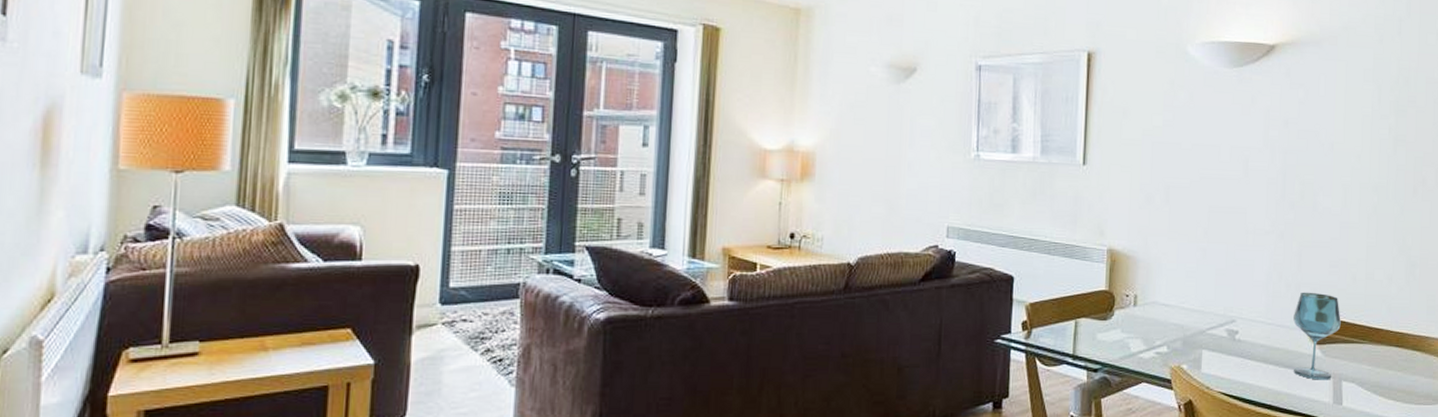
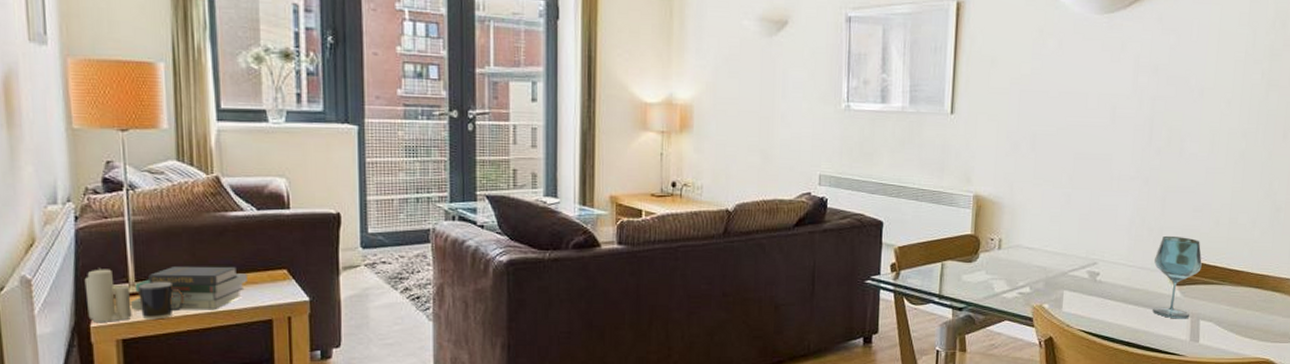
candle: none [107,326,162,392] -> present [84,267,132,324]
books: none [159,324,304,376] -> present [130,266,247,310]
mug: none [170,342,226,387] -> present [137,281,184,320]

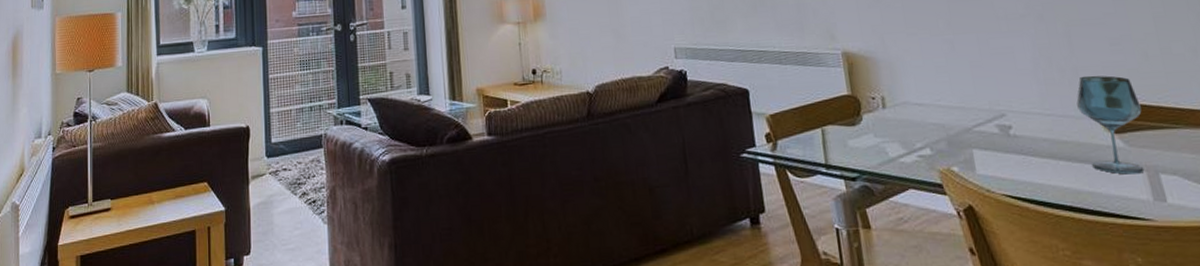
candle: present [84,267,132,324] -> none [56,190,89,242]
books: present [130,266,247,310] -> none [88,182,176,228]
mug: present [137,281,184,320] -> none [93,199,128,236]

